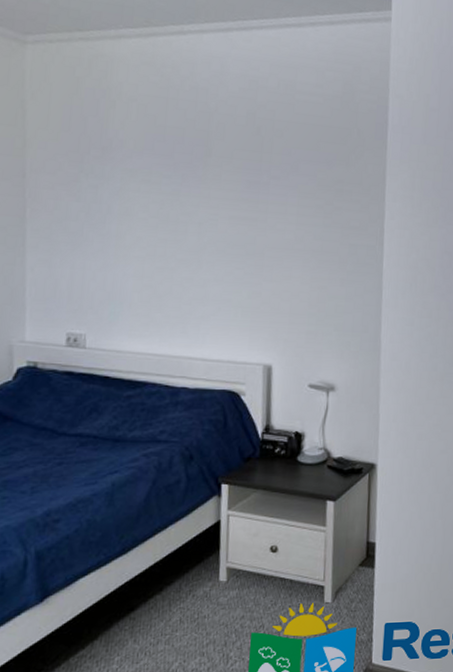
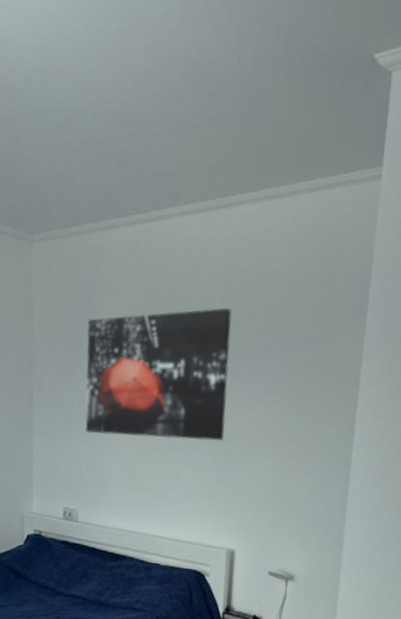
wall art: none [93,123,259,254] -> present [85,308,232,441]

